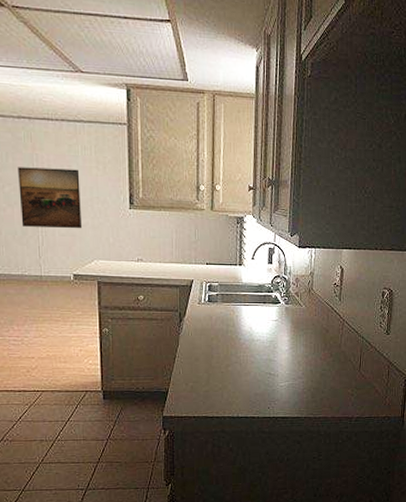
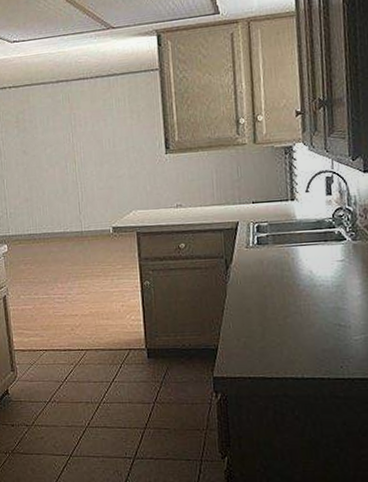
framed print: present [18,167,83,229] -> none [58,122,120,185]

